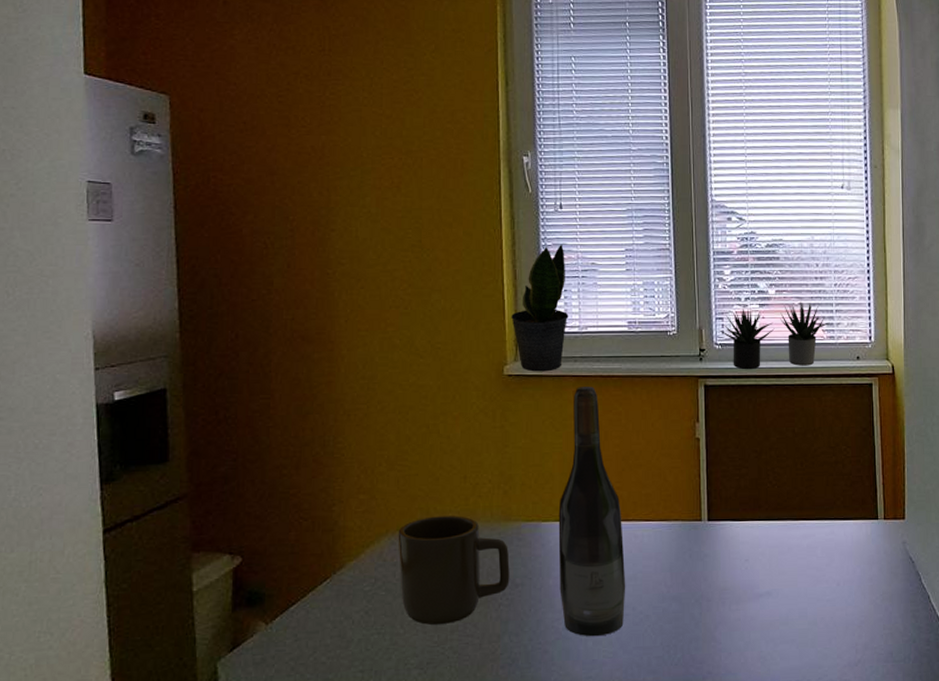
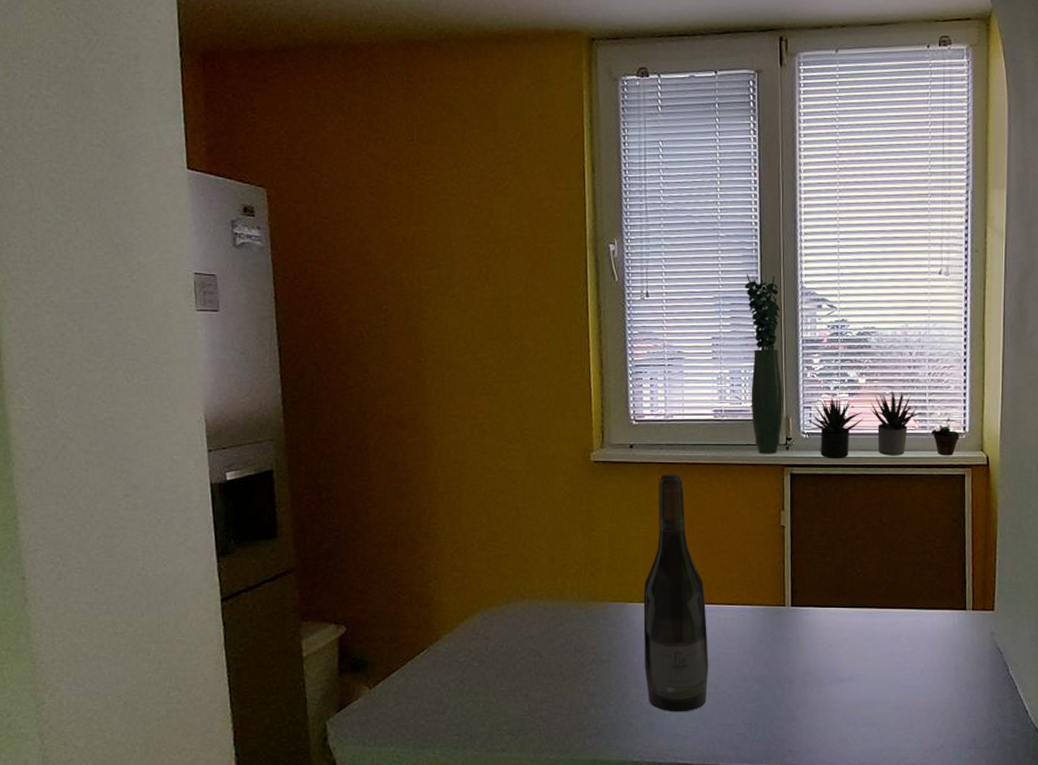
mug: present [398,516,510,625] -> none [490,595,596,695]
potted plant: present [511,244,569,372] -> none [598,332,655,459]
vase: none [656,186,696,366] -> present [744,273,783,454]
succulent plant: none [839,327,866,366] -> present [931,417,960,456]

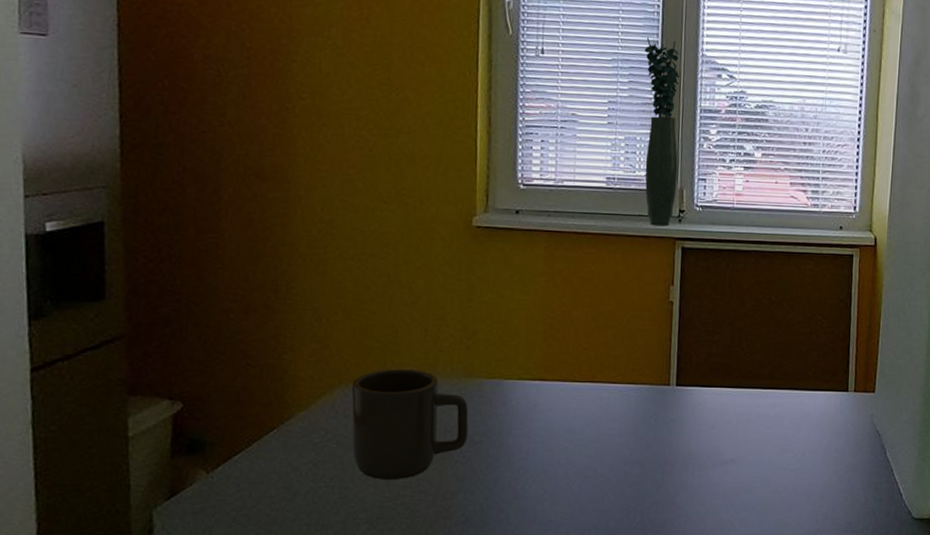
mug: none [490,595,596,695] -> present [351,369,469,479]
wine bottle: present [643,474,709,712] -> none [519,242,588,498]
succulent plant: present [806,391,923,459] -> none [700,167,815,235]
succulent plant: present [931,417,960,456] -> none [822,196,850,236]

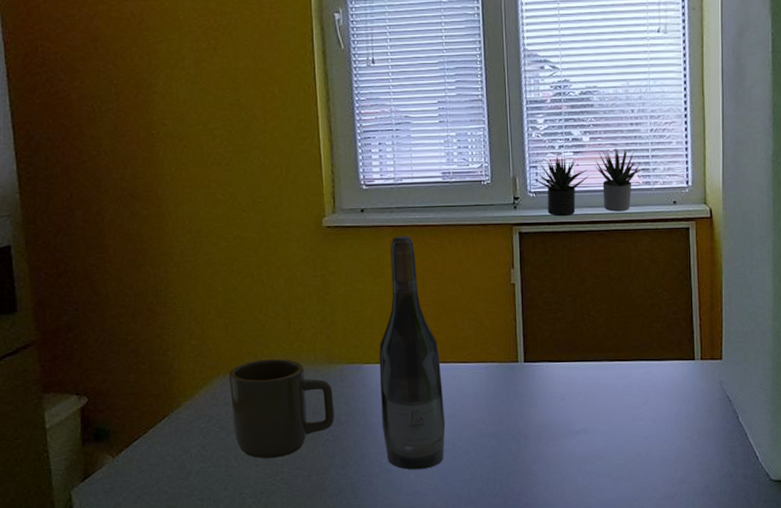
wine bottle: none [519,242,588,498] -> present [379,236,446,470]
vase: present [644,37,680,227] -> none [468,38,509,214]
succulent plant: none [700,167,815,235] -> present [532,148,646,217]

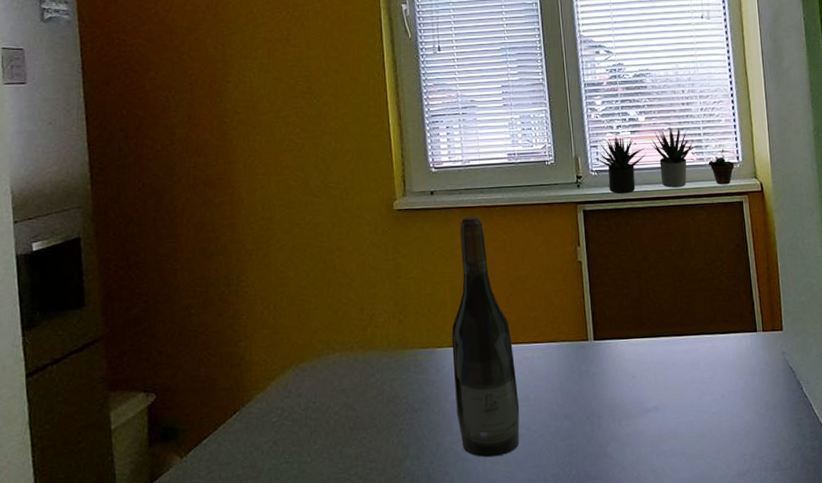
mug: present [228,359,335,458] -> none [301,346,409,452]
succulent plant: none [655,172,683,210] -> present [708,148,735,185]

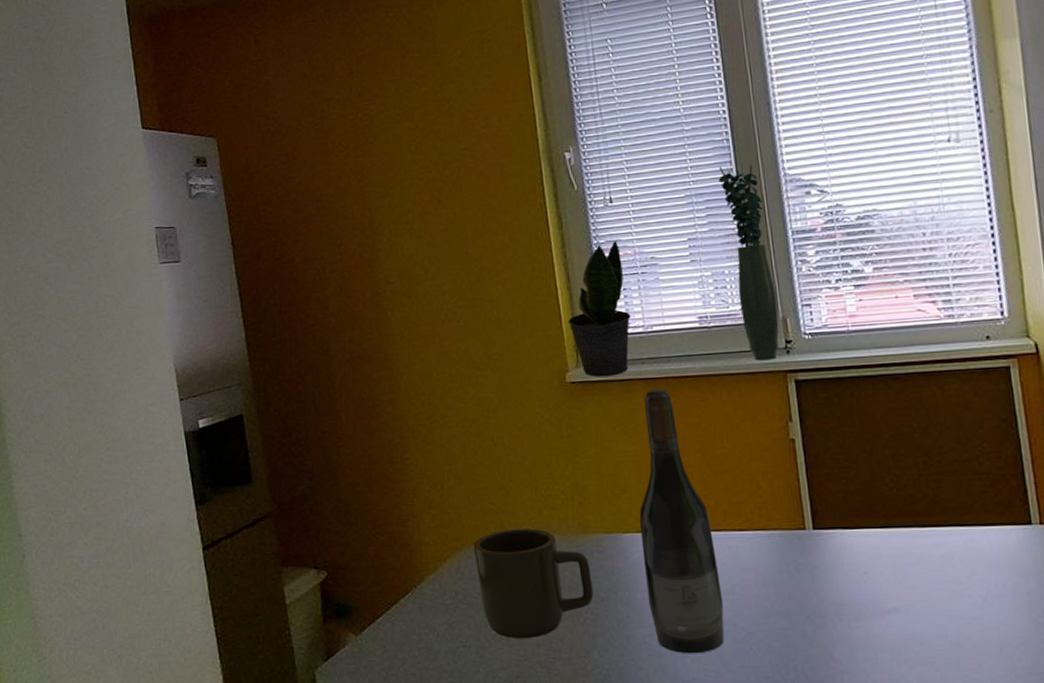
mug: none [301,346,409,452] -> present [473,528,594,638]
potted plant: none [398,84,452,206] -> present [568,240,631,378]
vase: none [528,25,572,193] -> present [718,164,780,361]
succulent plant: present [593,127,699,194] -> none [806,278,947,361]
succulent plant: present [708,148,735,185] -> none [960,302,998,347]

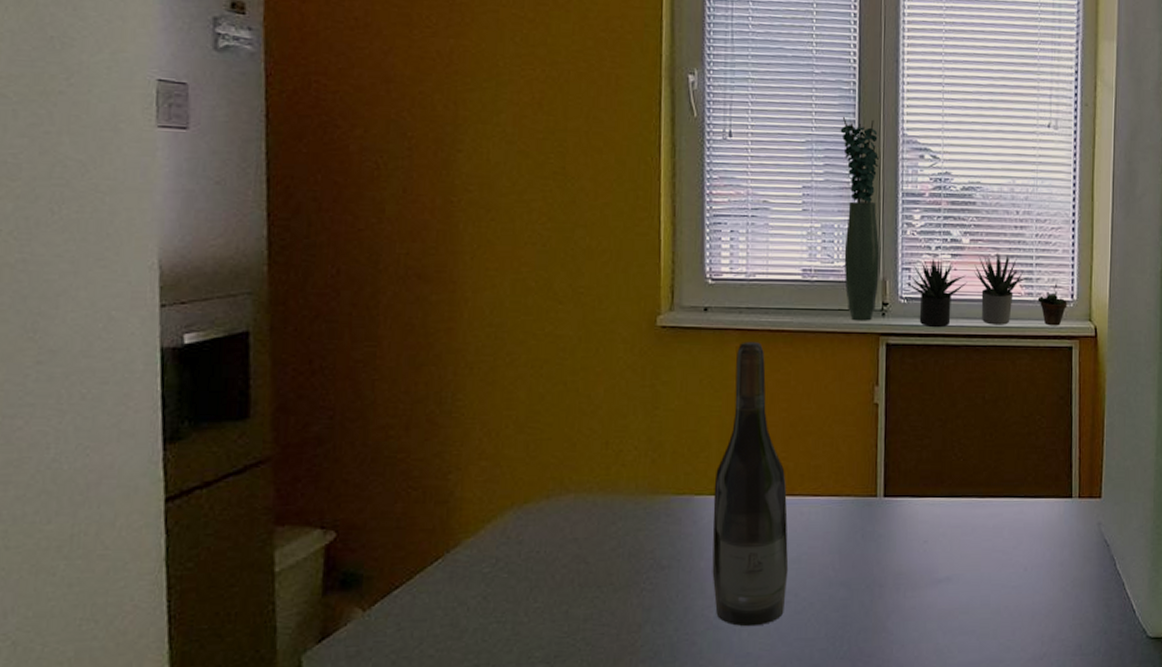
mug: present [473,528,594,638] -> none [525,487,656,612]
potted plant: present [568,240,631,378] -> none [668,177,735,324]
succulent plant: none [806,278,947,361] -> present [904,253,1029,328]
succulent plant: none [960,302,998,347] -> present [1037,283,1067,326]

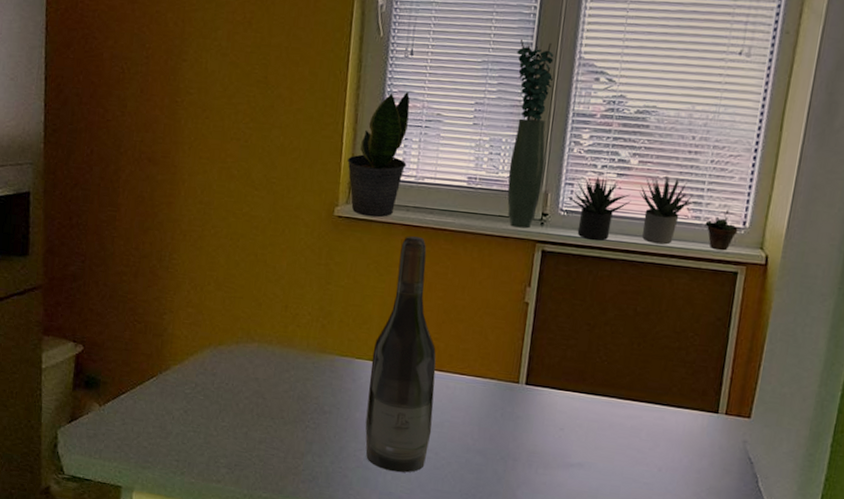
potted plant: none [668,177,735,324] -> present [347,91,410,218]

